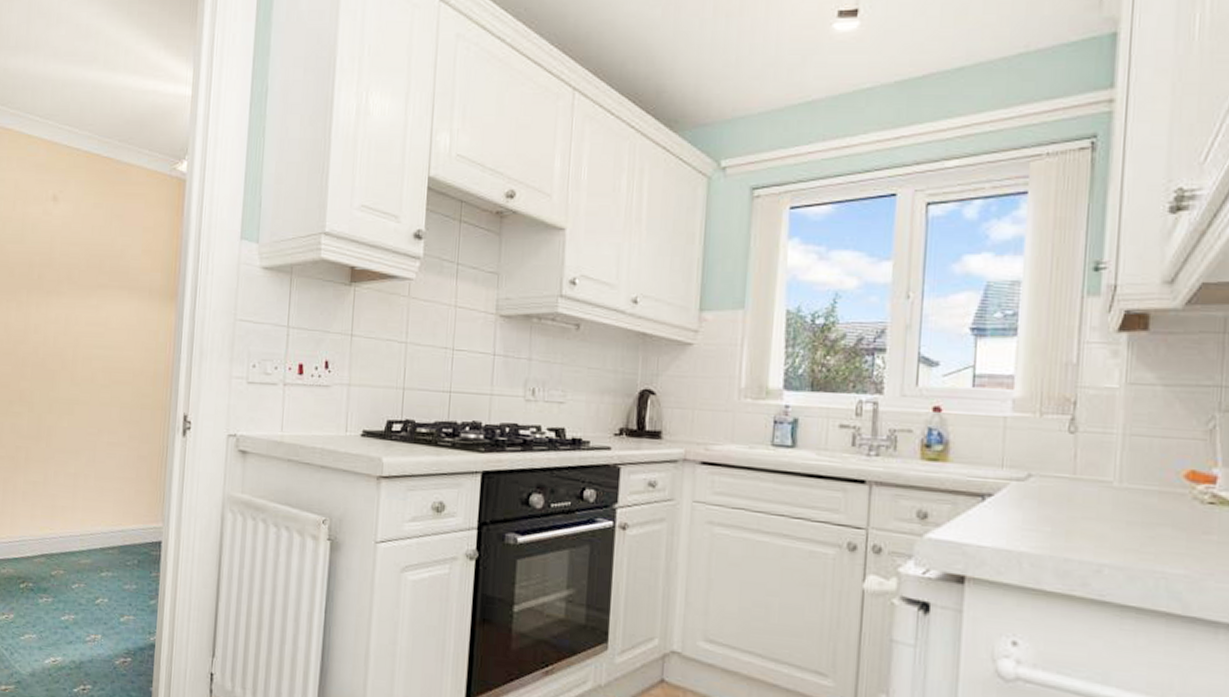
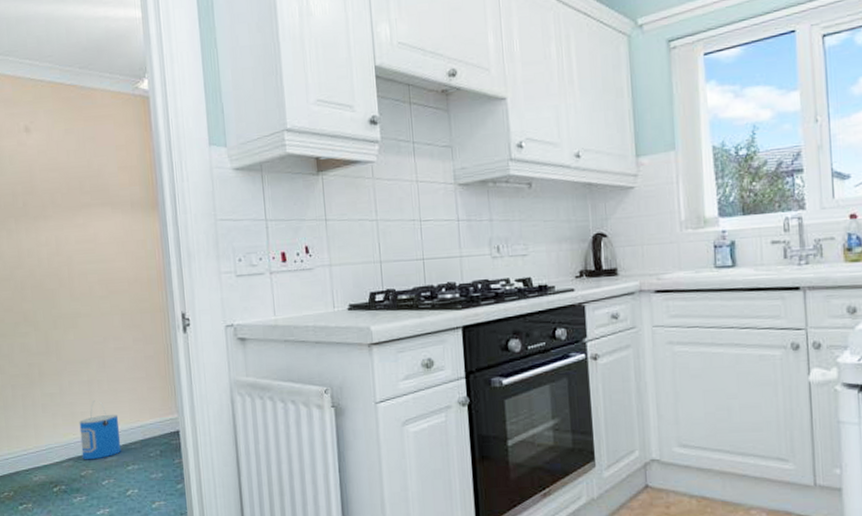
bucket: none [55,495,100,560] -> present [79,400,122,460]

